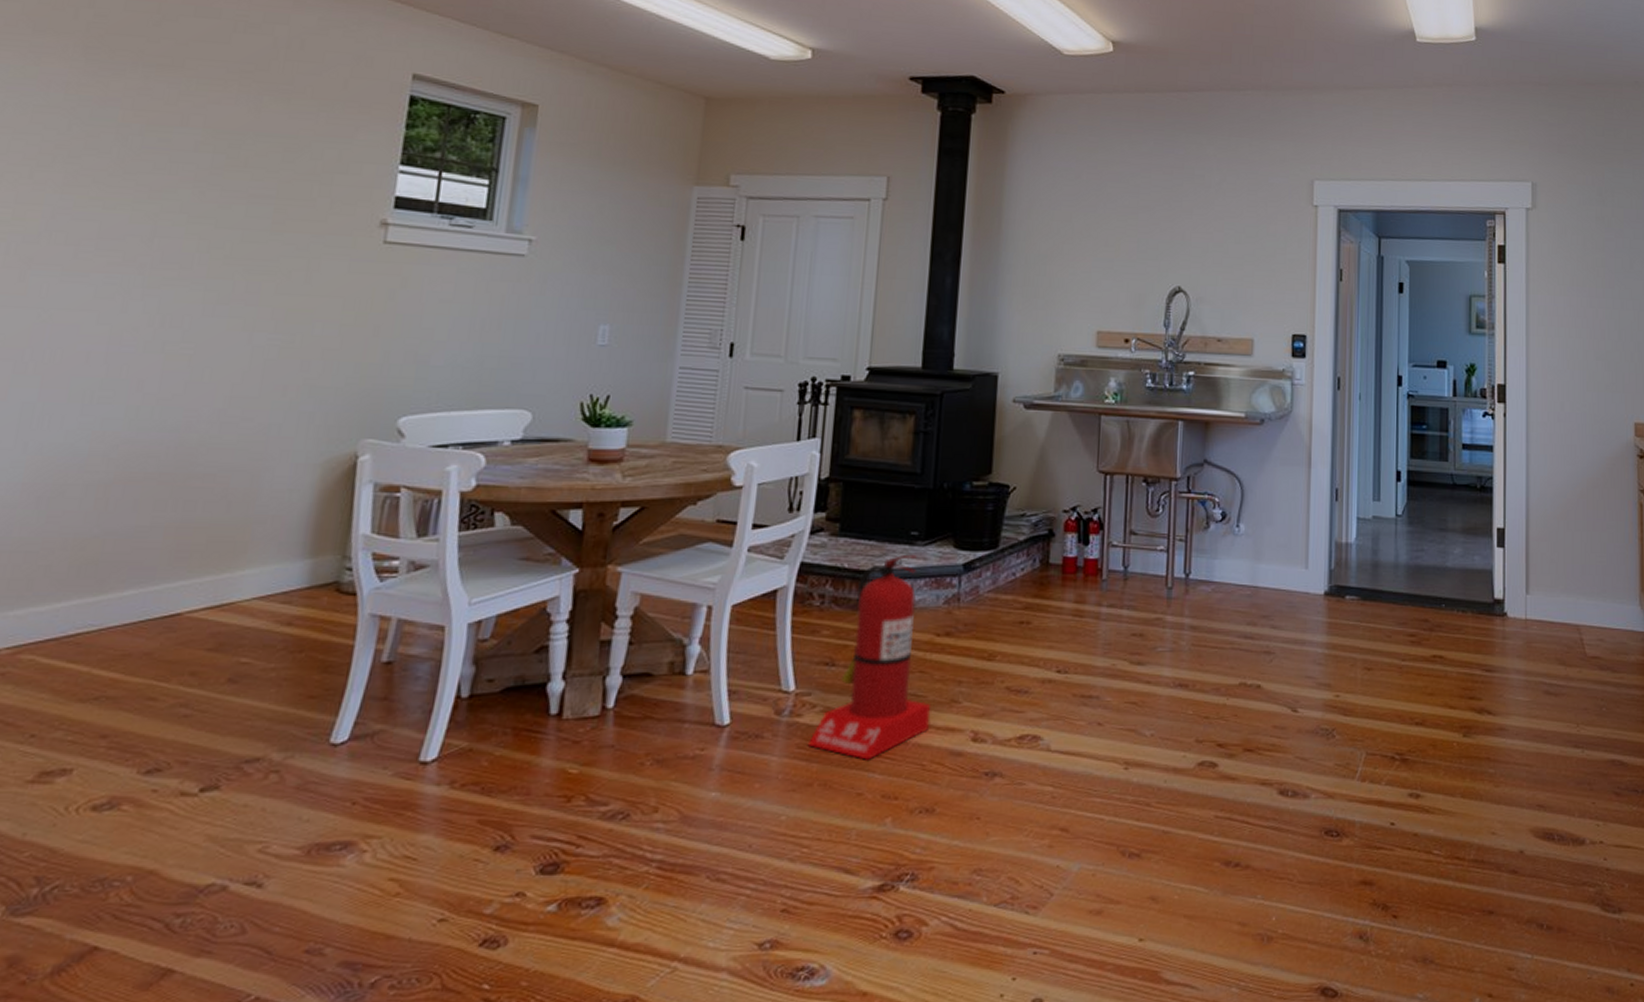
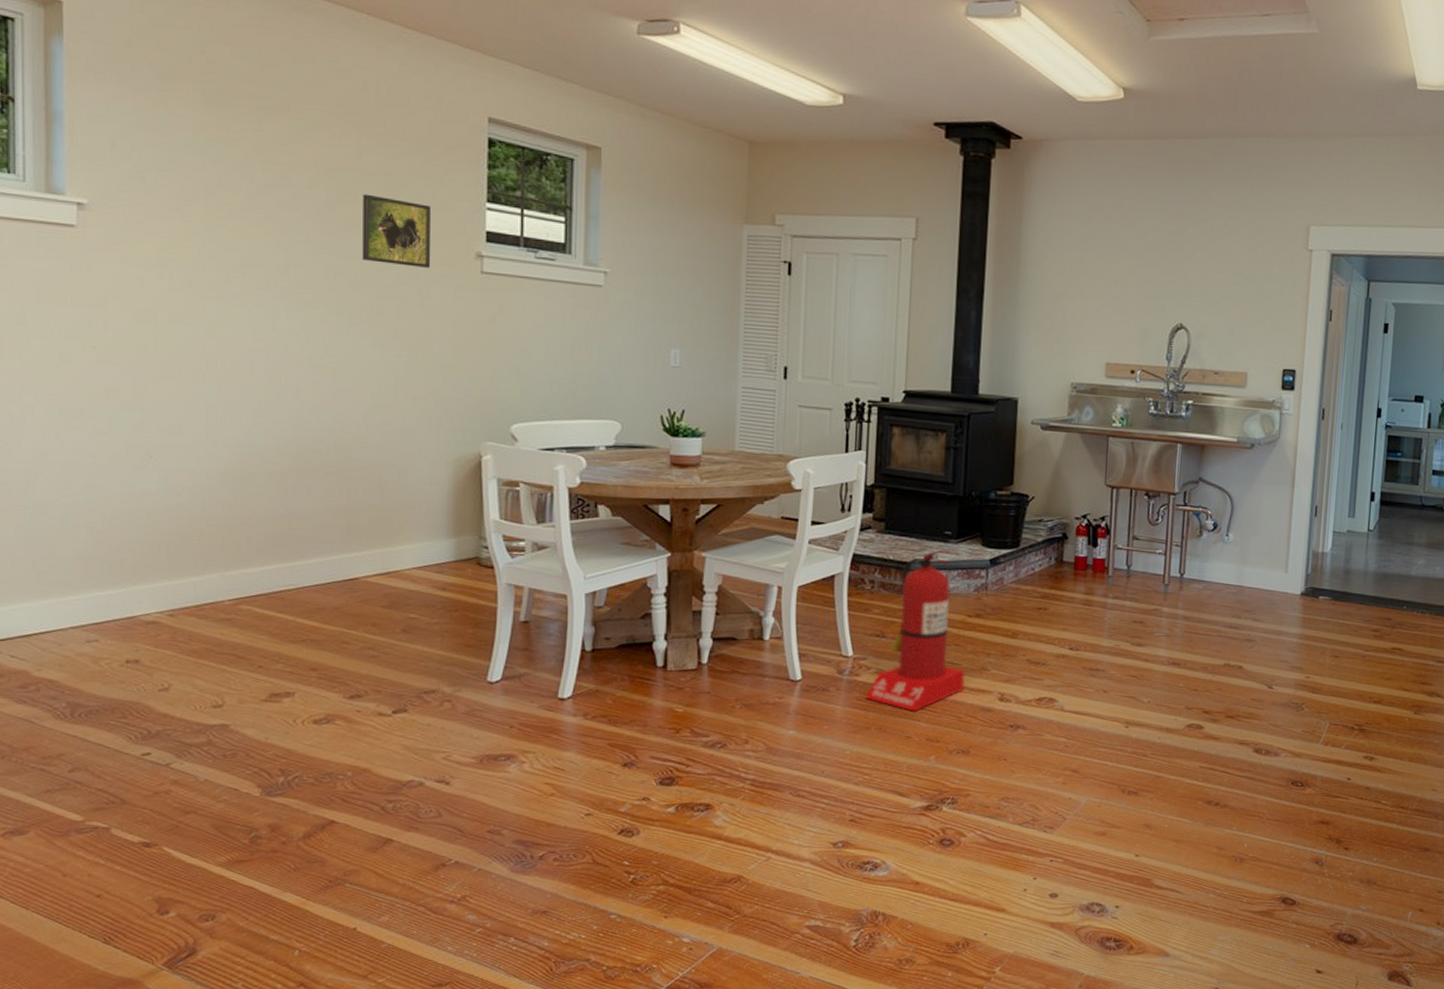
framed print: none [244,157,334,238] -> present [362,194,431,268]

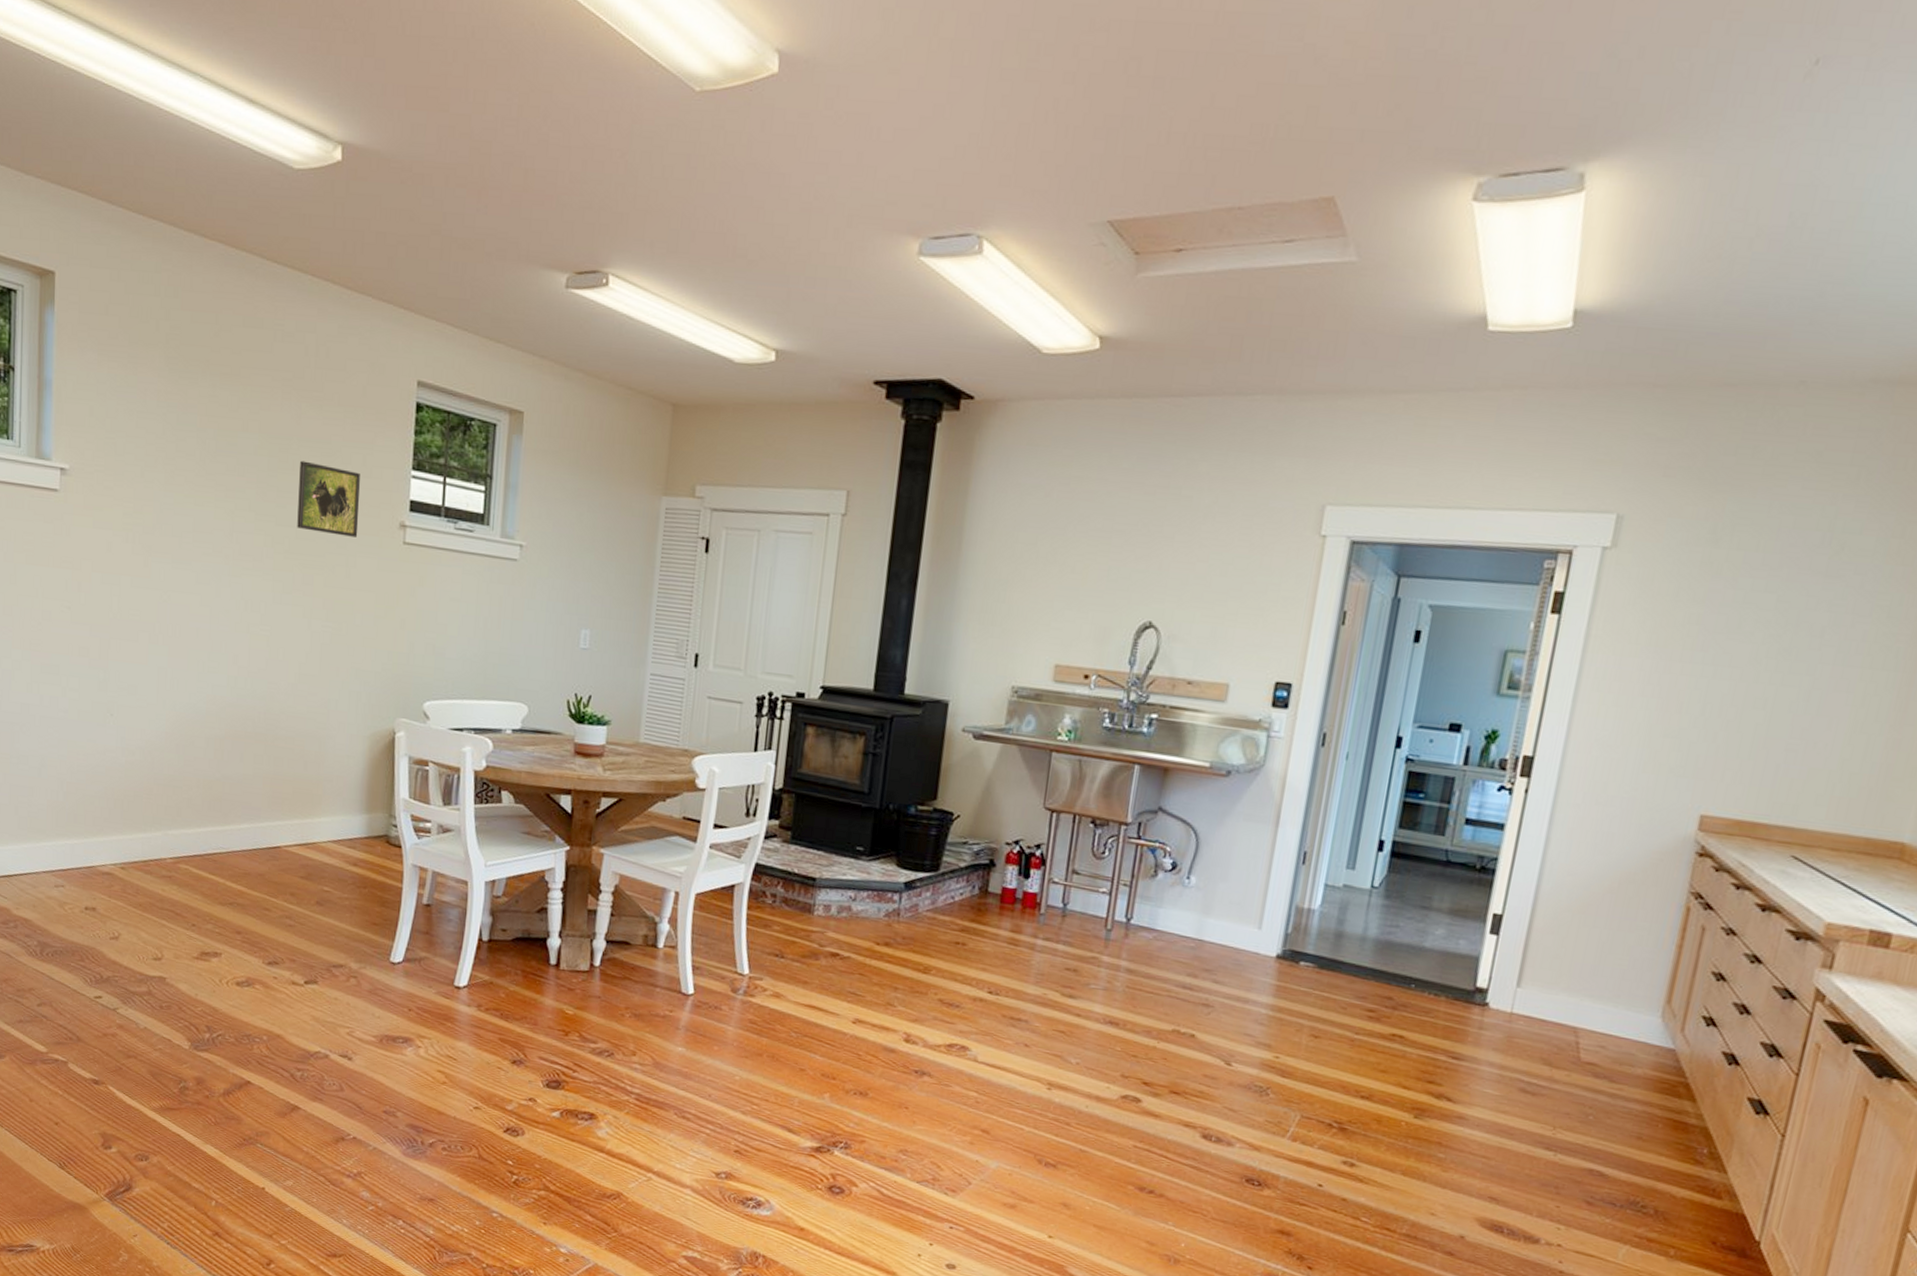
fire extinguisher: present [865,549,965,712] -> none [758,866,869,1043]

